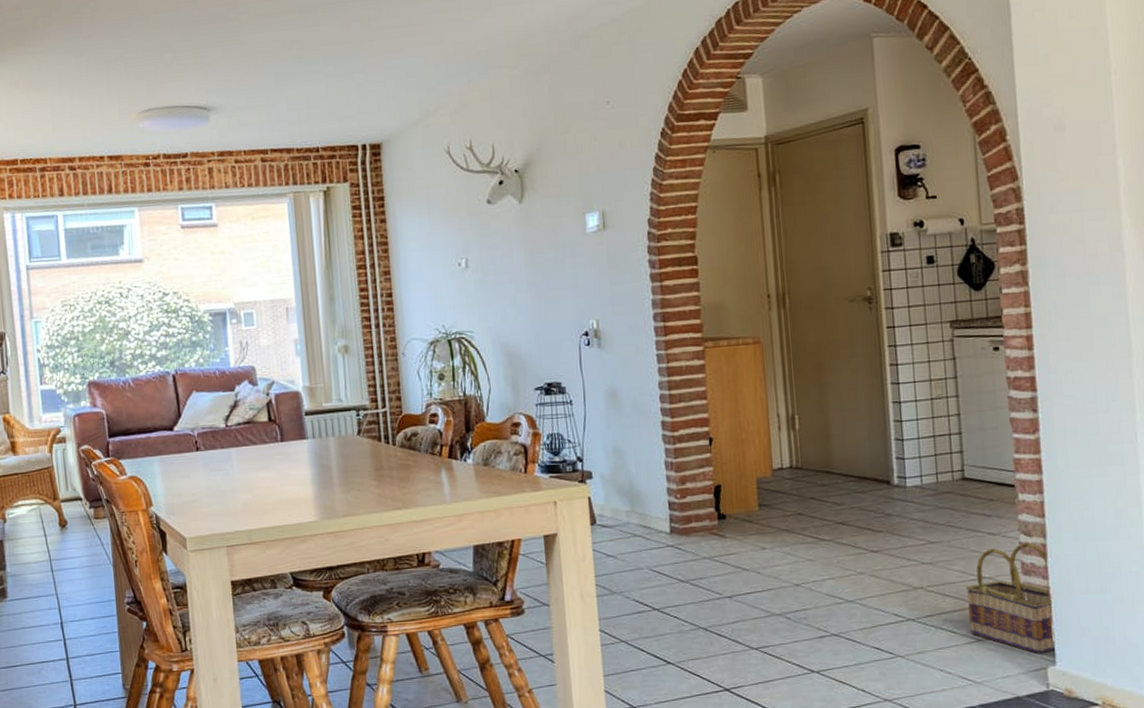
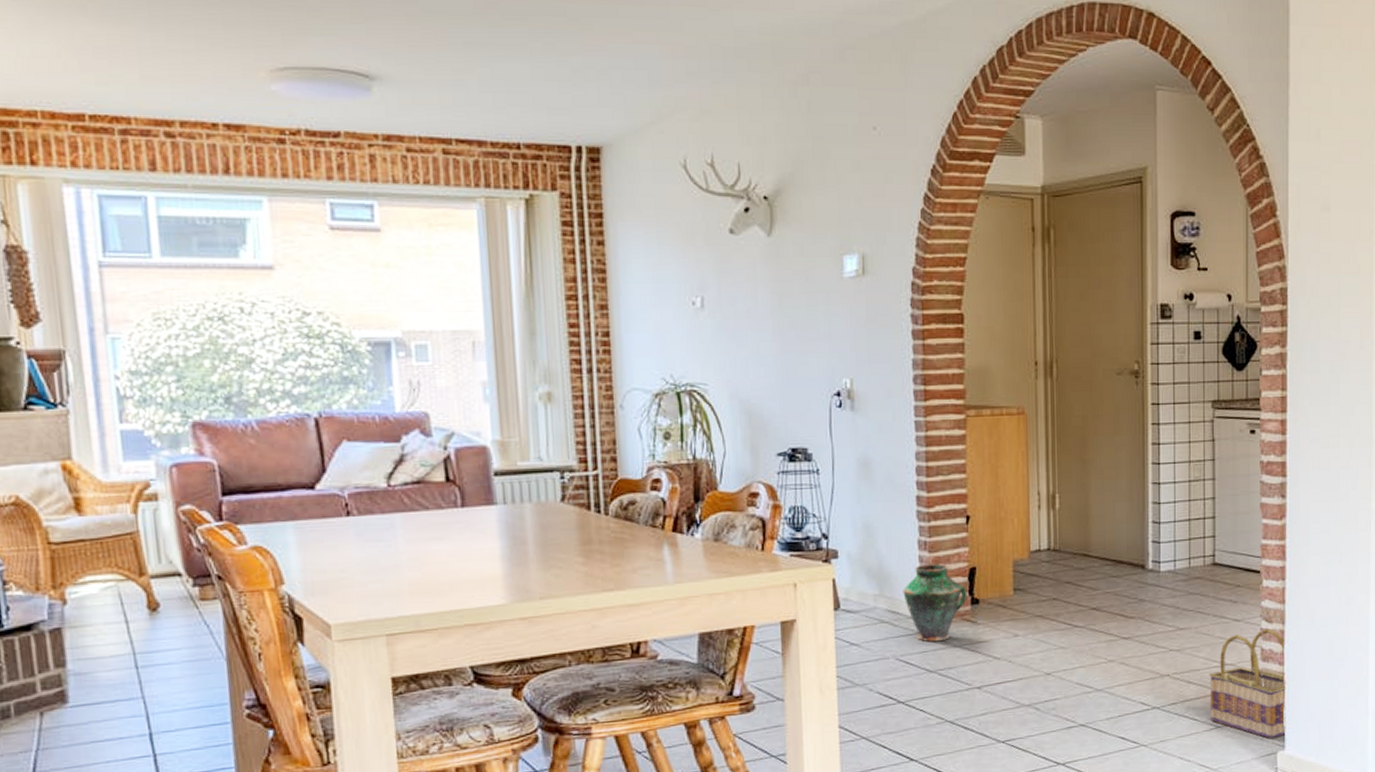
vase: none [653,482,714,554] -> present [903,563,967,642]

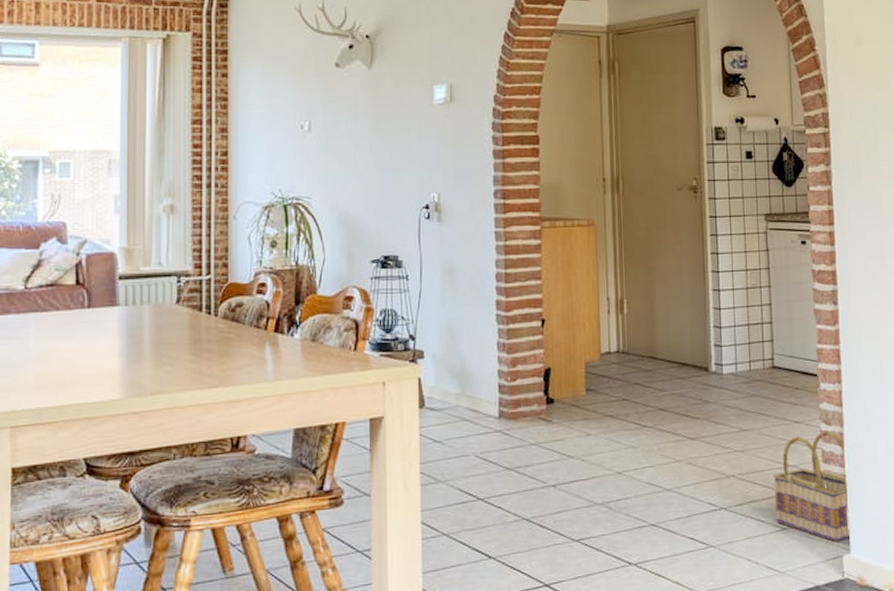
vase: present [903,563,967,642] -> none [483,364,543,440]

